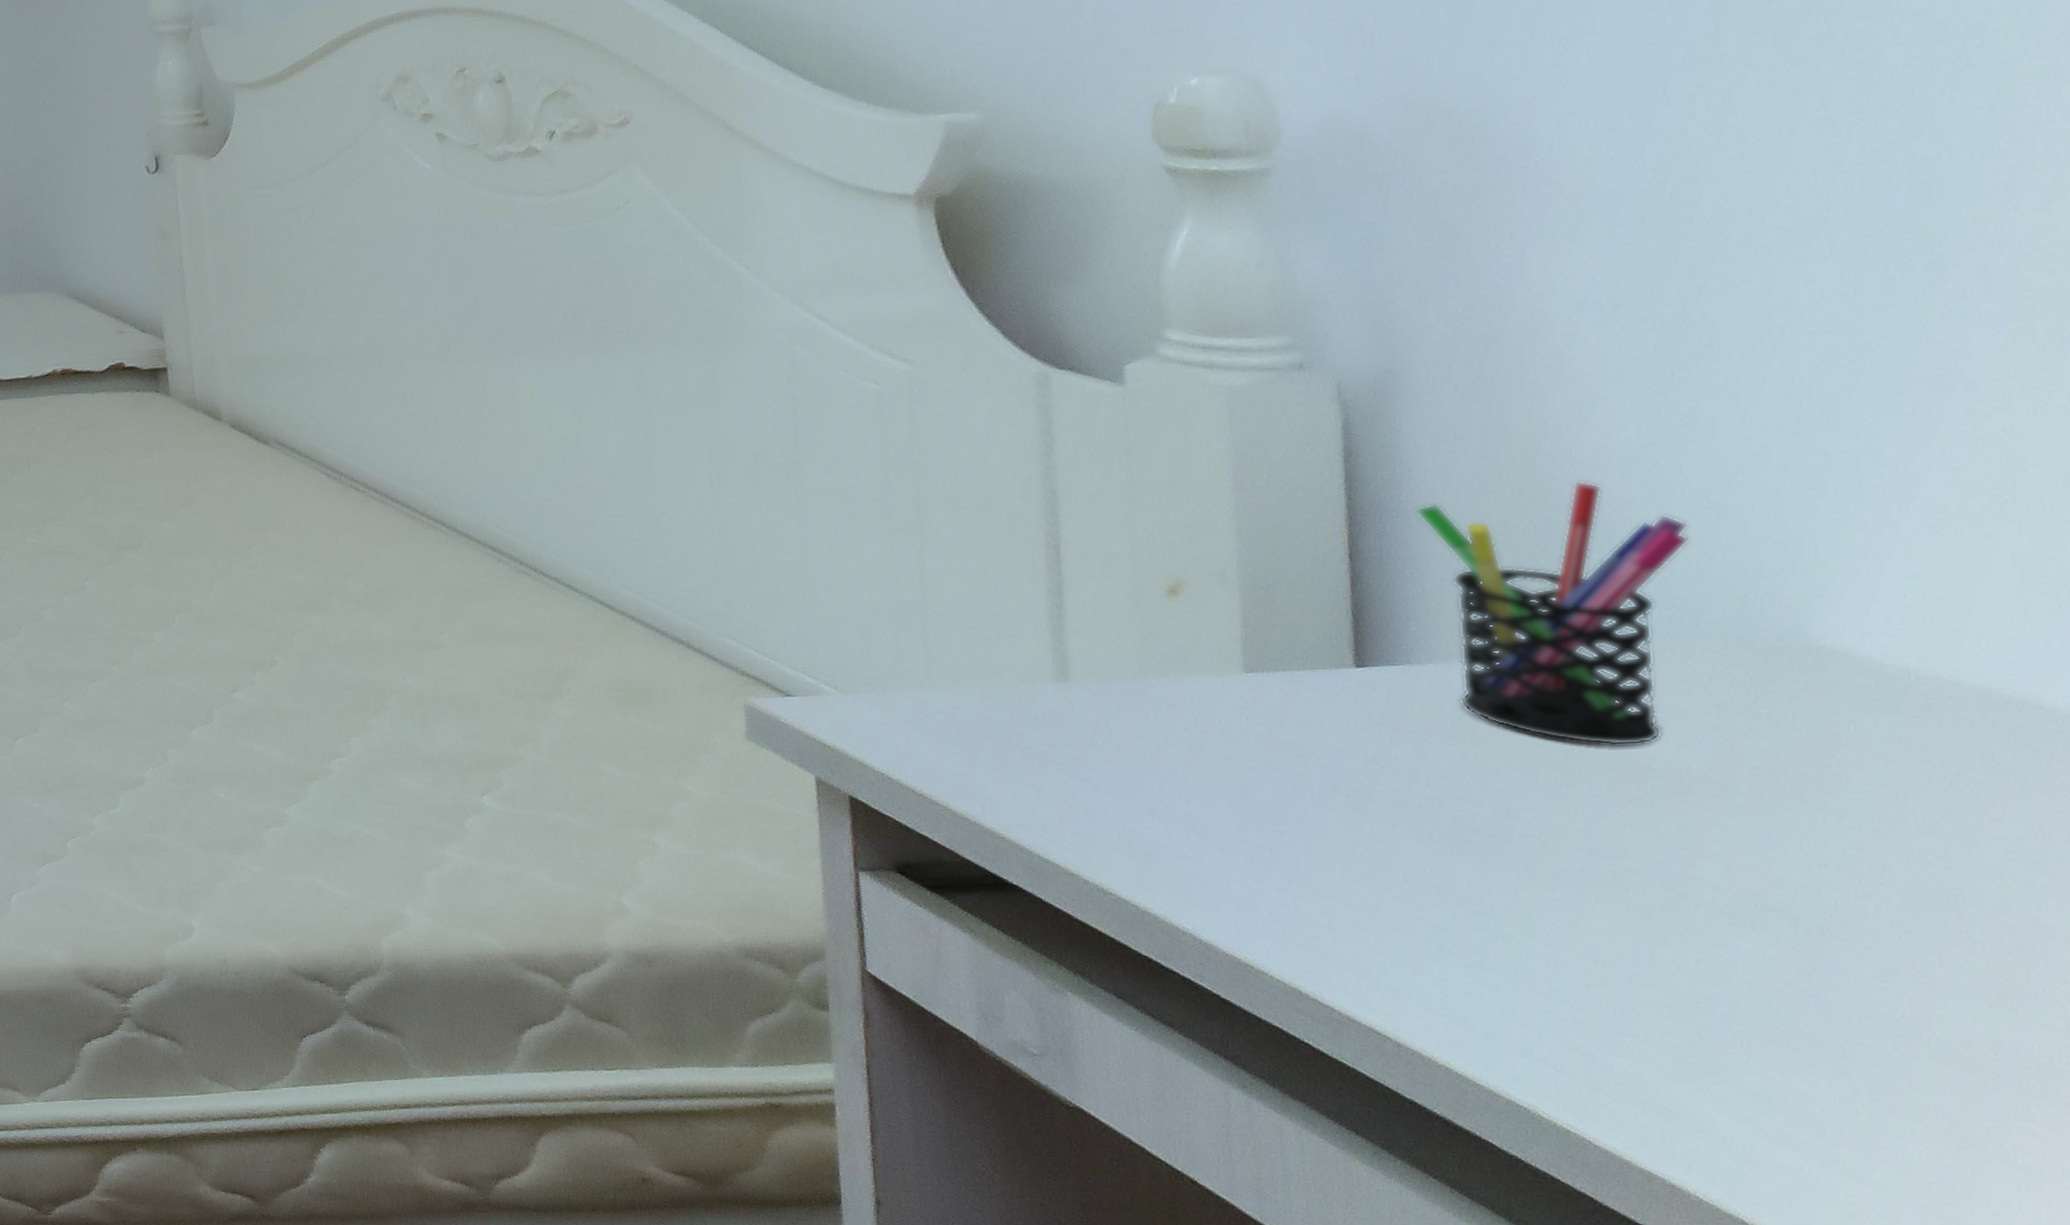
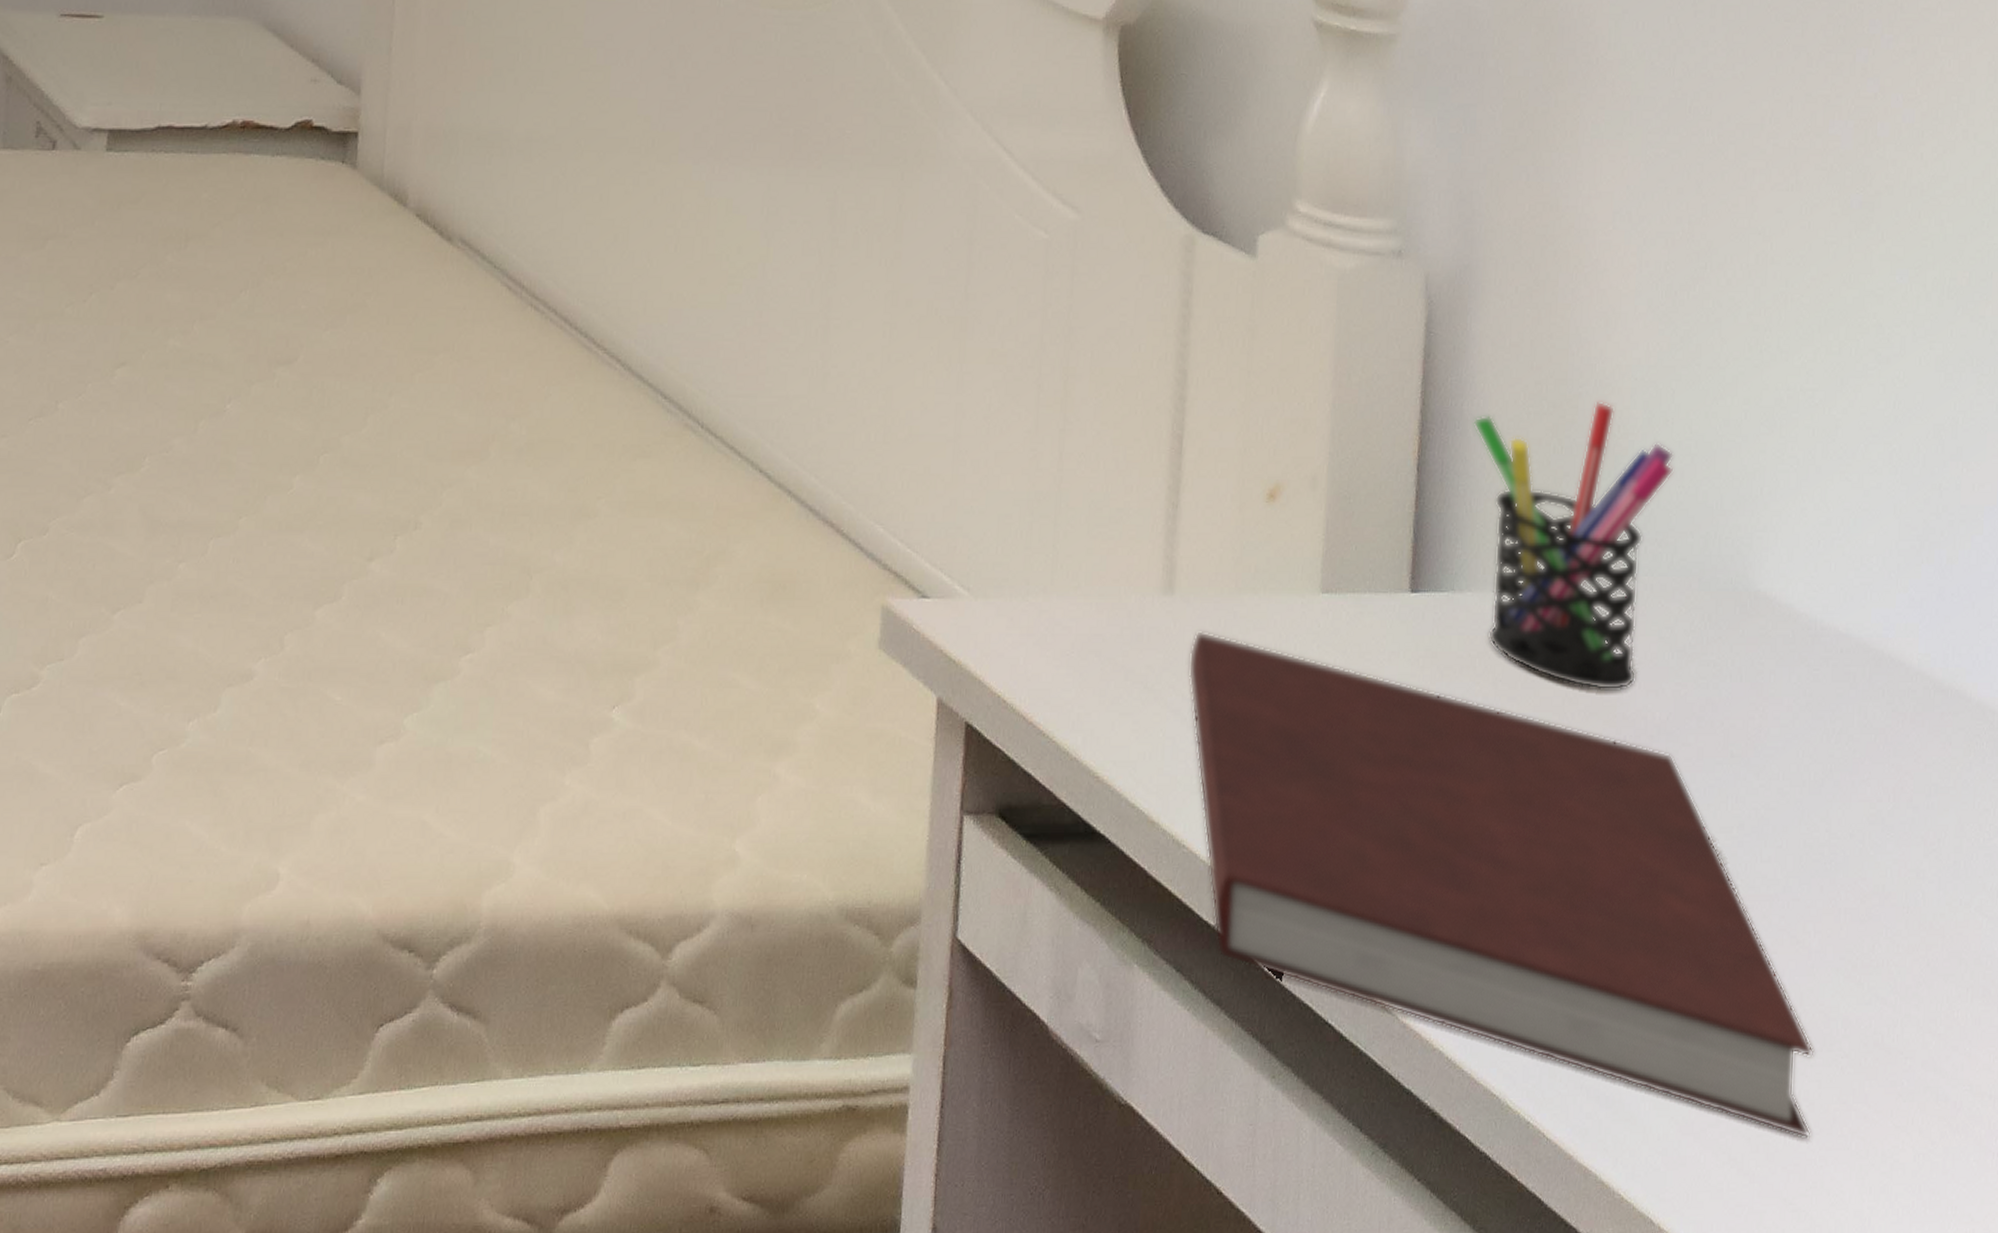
notebook: none [1093,710,1957,1153] -> present [1188,630,1814,1139]

